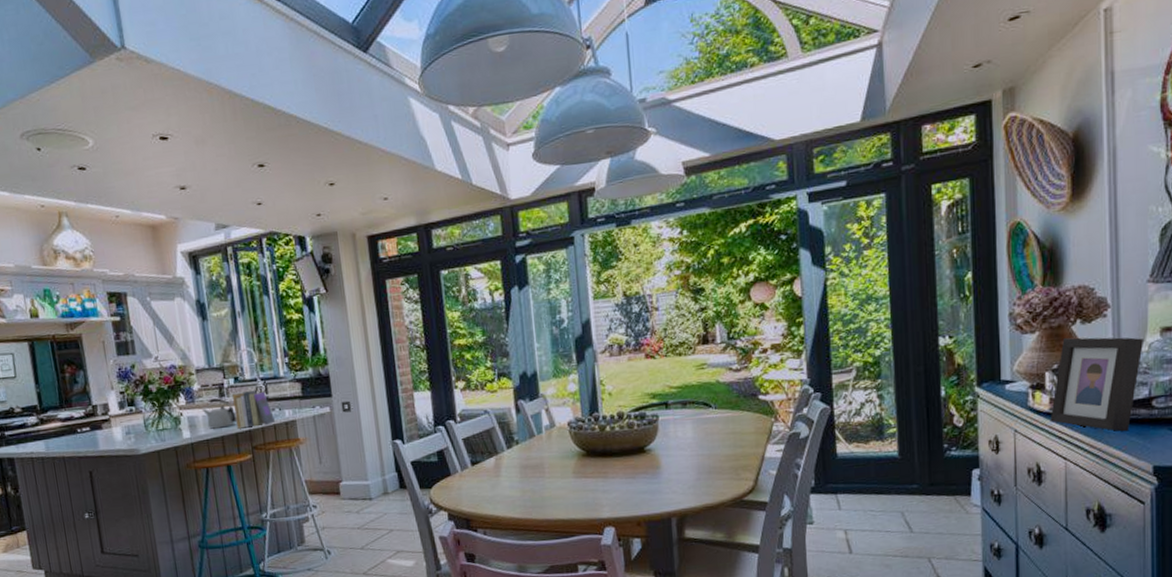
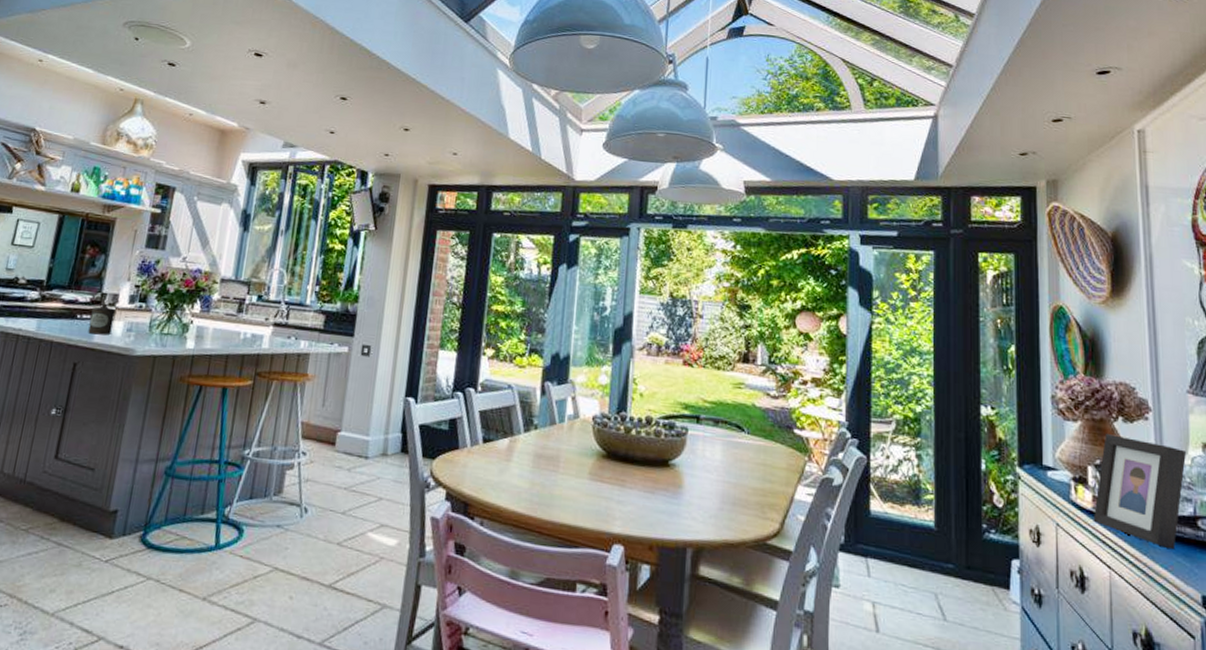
canister: none [88,415,113,444] -> present [88,304,115,335]
kettle: present [201,398,238,429] -> none [214,313,249,346]
books: present [233,391,275,429] -> none [246,312,288,353]

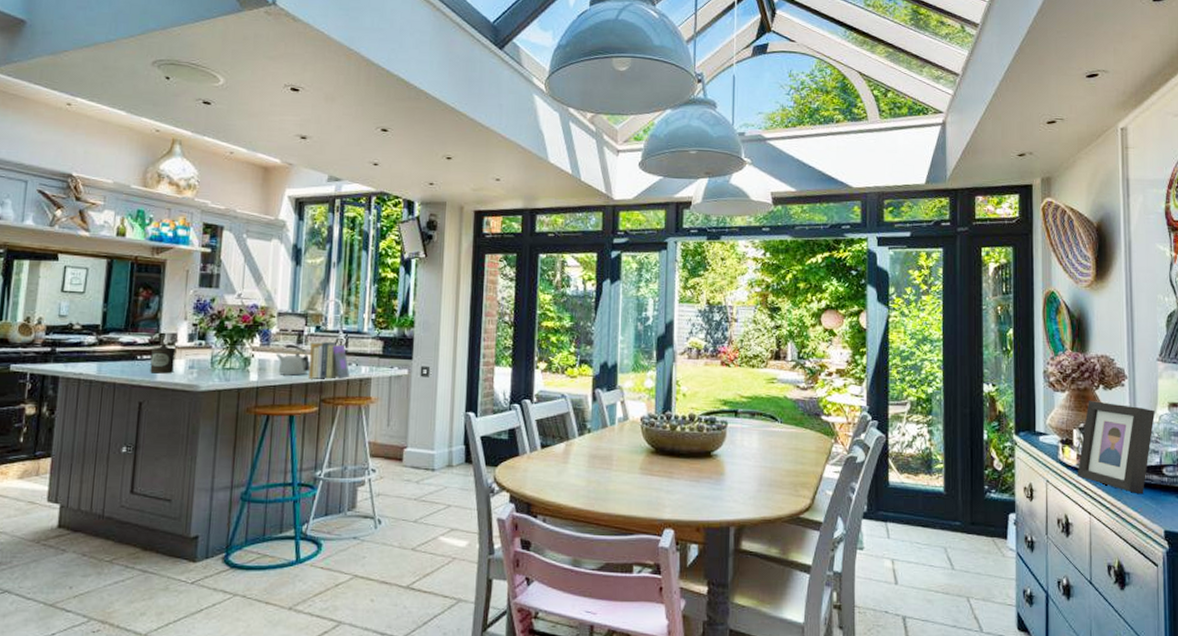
kettle: none [214,313,249,346] -> present [275,345,311,375]
books: none [246,312,288,353] -> present [309,342,349,380]

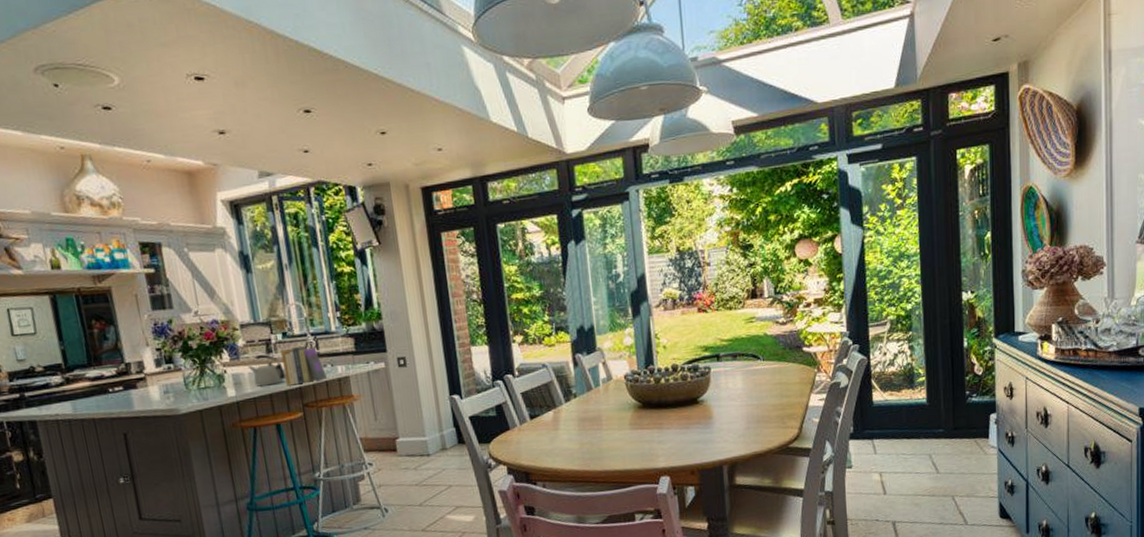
canister: present [150,344,175,374] -> none [121,373,149,404]
picture frame: present [1077,401,1156,495] -> none [1055,292,1134,378]

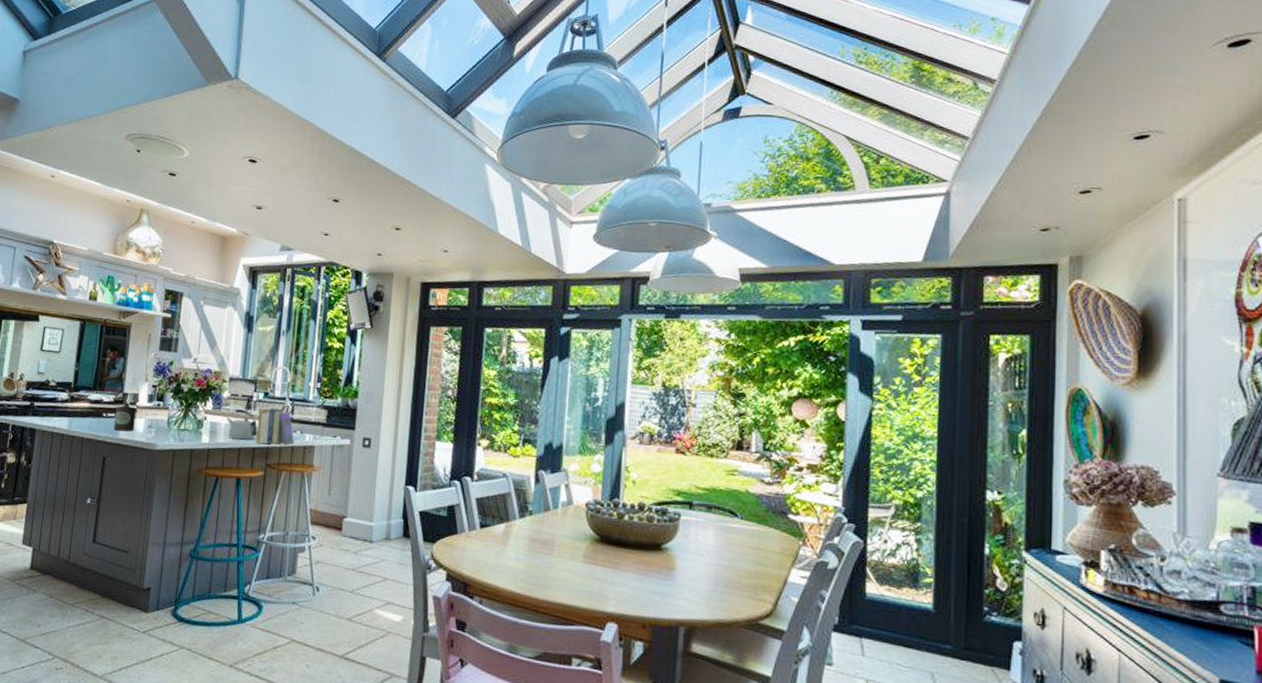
canister: none [121,373,149,404] -> present [114,403,136,432]

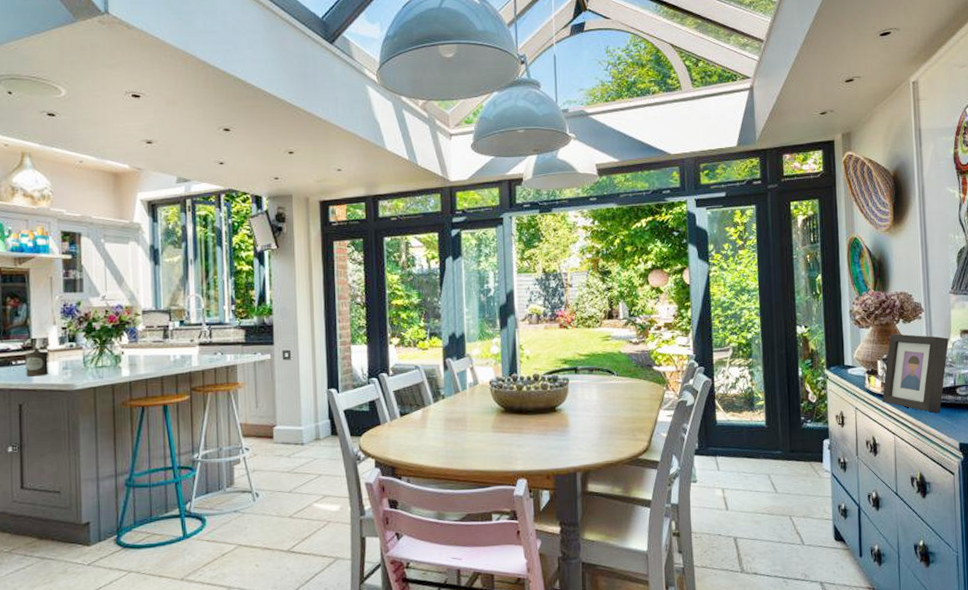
kettle: present [226,409,258,440] -> none [144,340,179,369]
books: present [256,408,294,446] -> none [177,334,216,370]
picture frame: none [1103,518,1213,634] -> present [882,334,949,414]

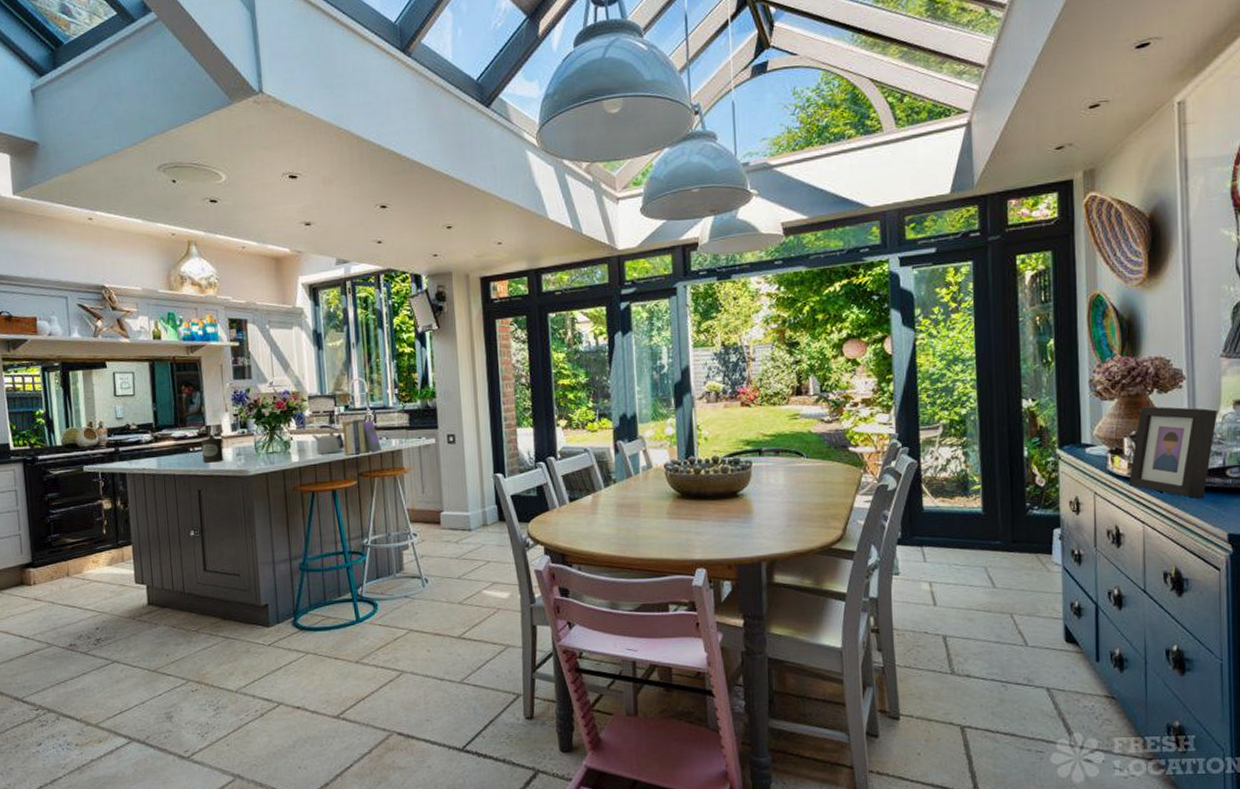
kettle: none [144,340,179,369] -> present [311,425,345,454]
books: none [177,334,216,370] -> present [342,419,381,455]

